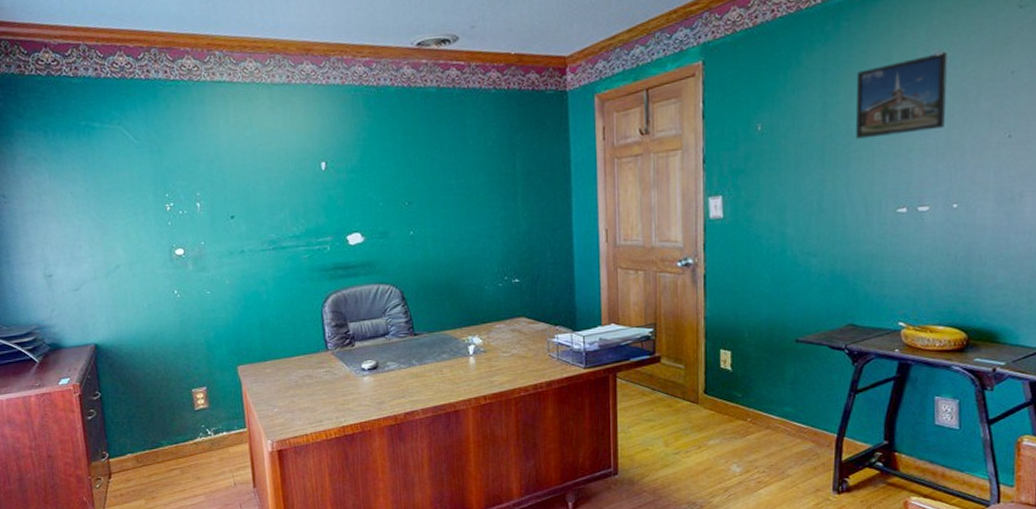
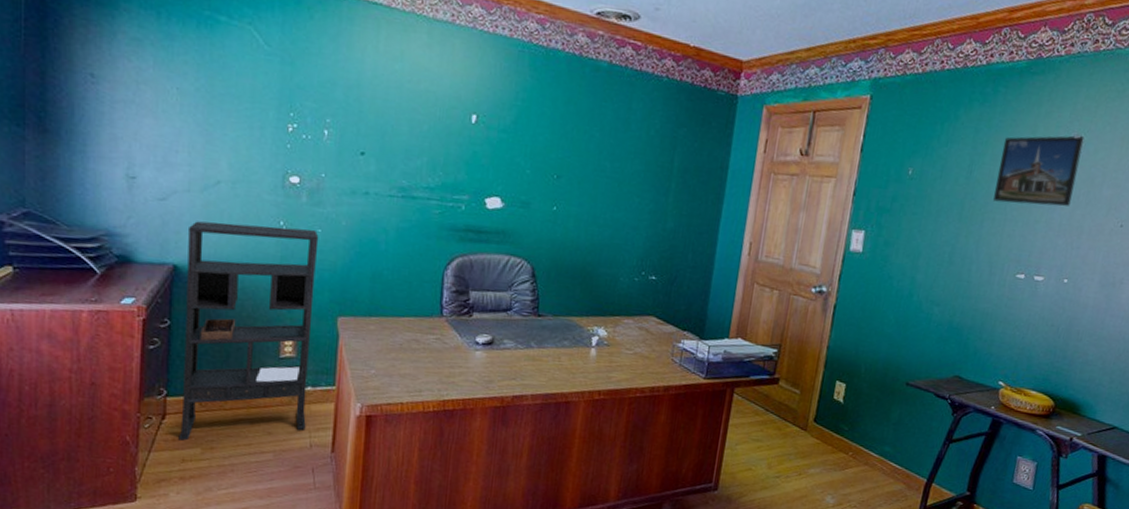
bookshelf: none [101,292,228,495] -> present [178,221,319,441]

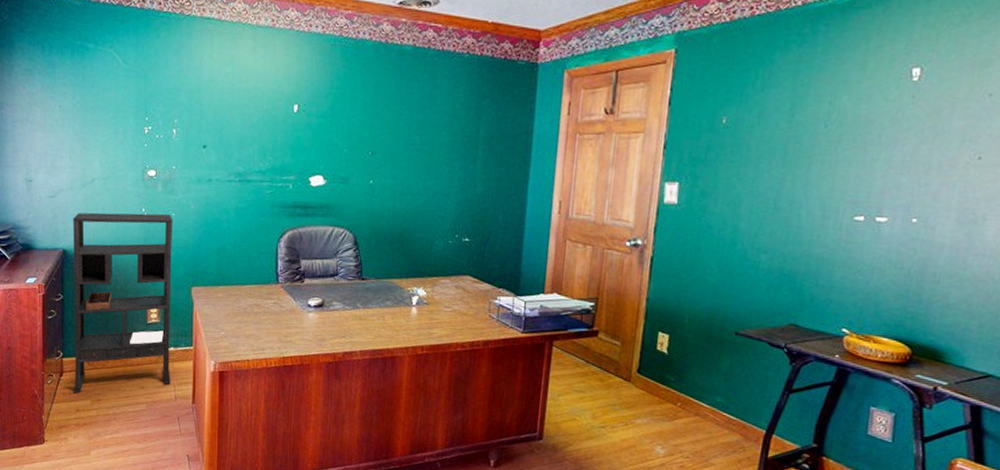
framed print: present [993,135,1085,207] -> none [821,67,925,144]

